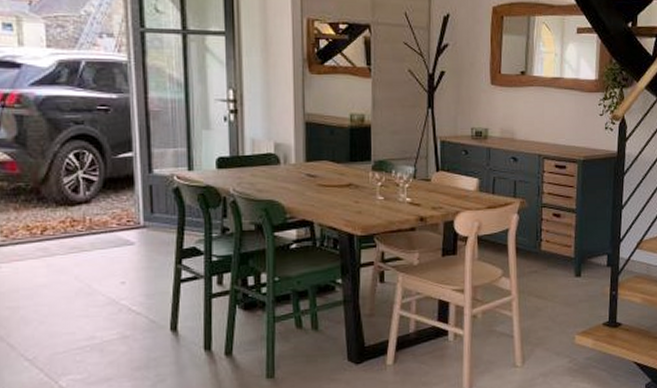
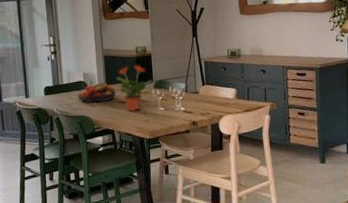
fruit bowl: none [264,157,320,184] -> present [77,82,116,103]
potted plant: none [315,138,369,198] -> present [113,65,151,111]

